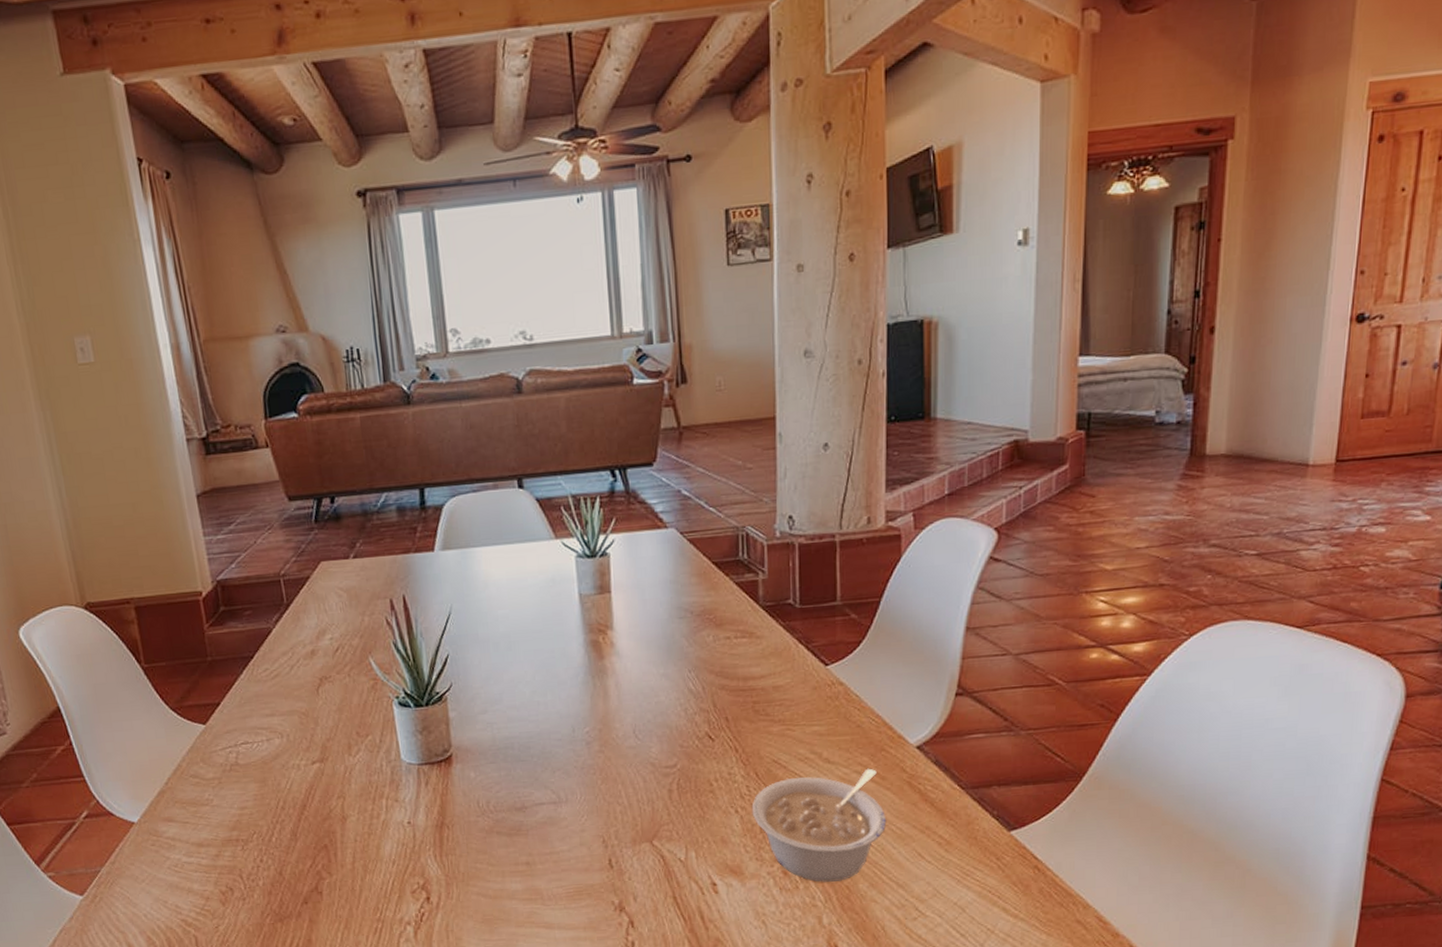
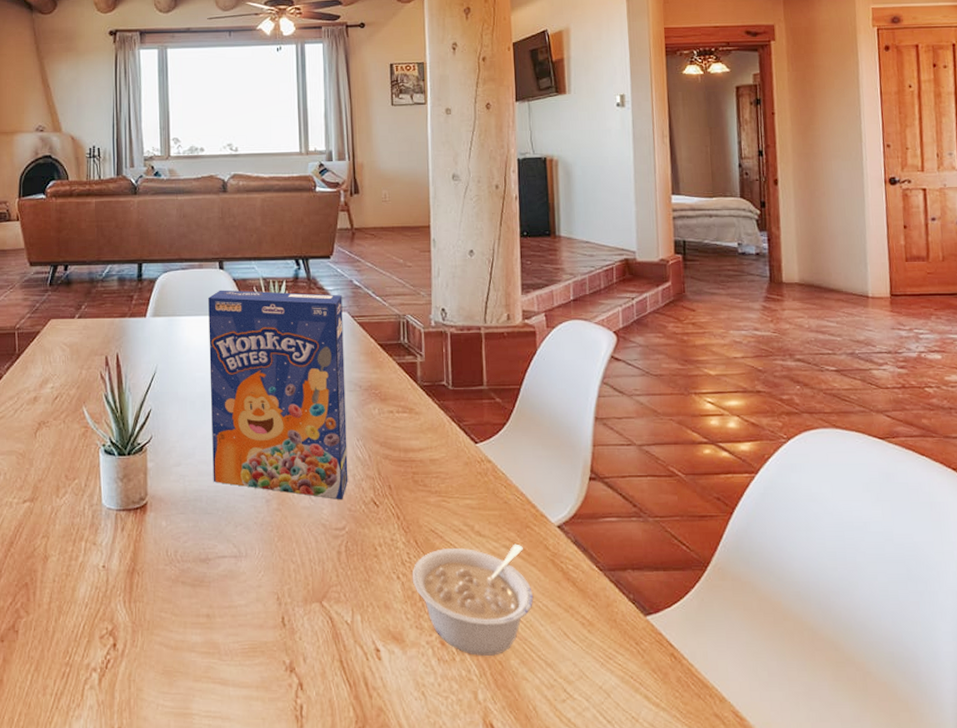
cereal box: none [507,508,679,737] -> present [208,290,348,501]

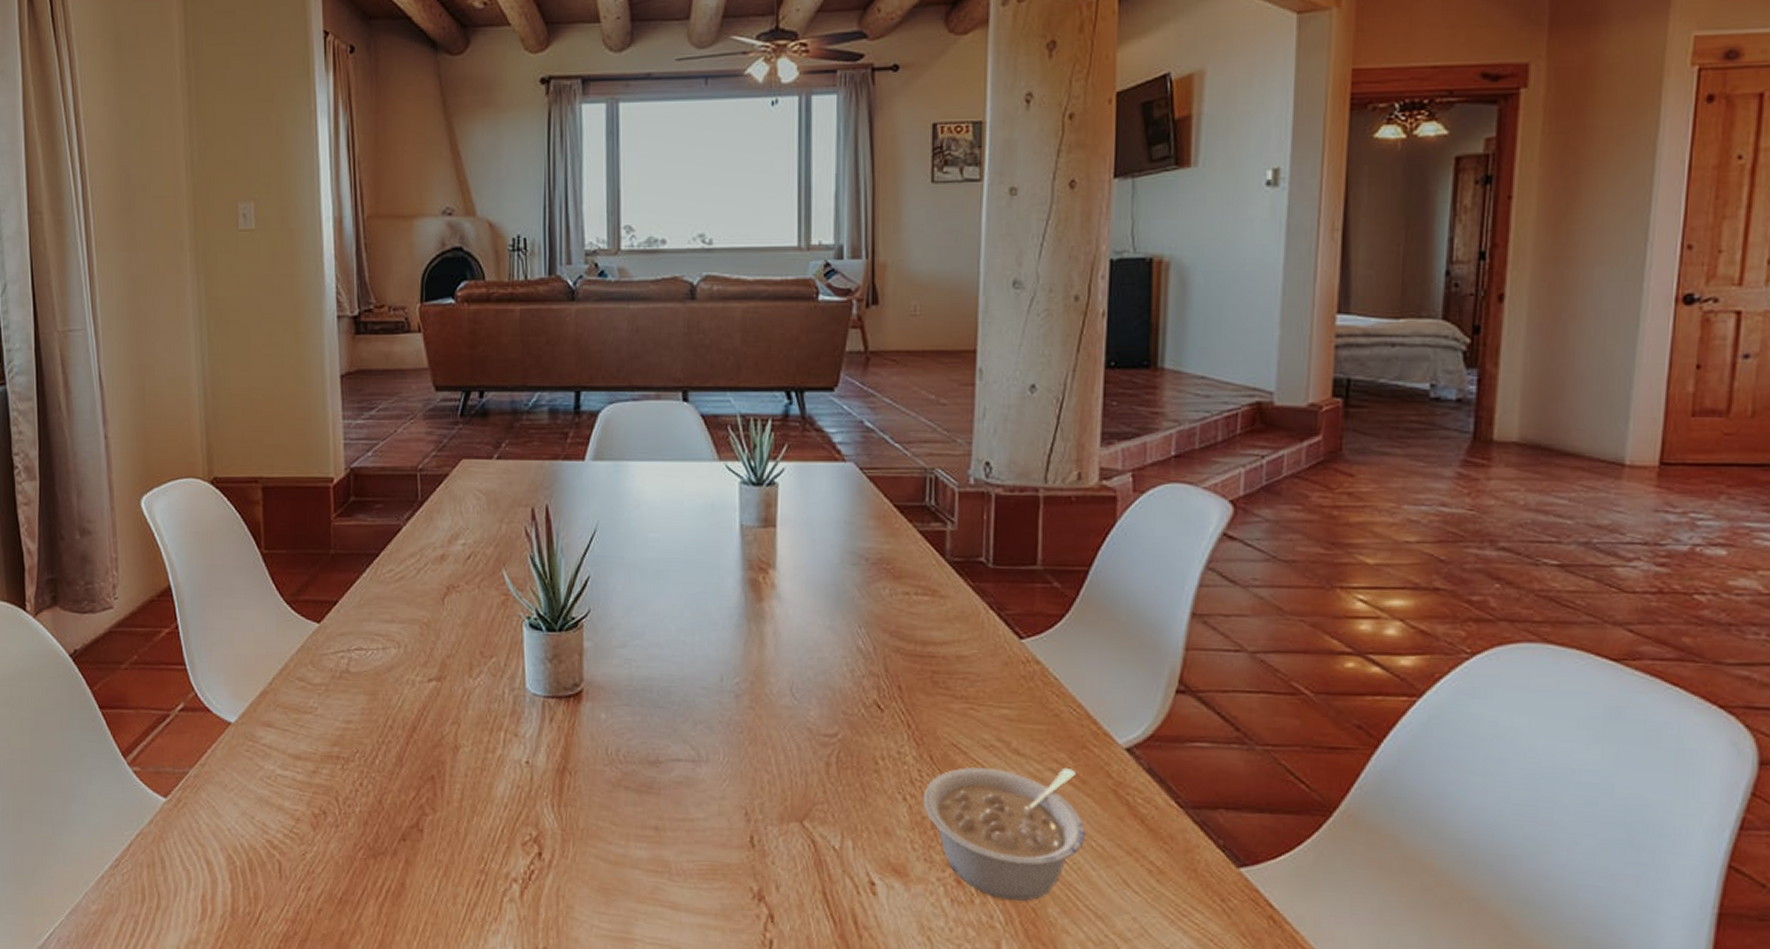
cereal box: present [208,290,348,501] -> none [666,428,848,701]

